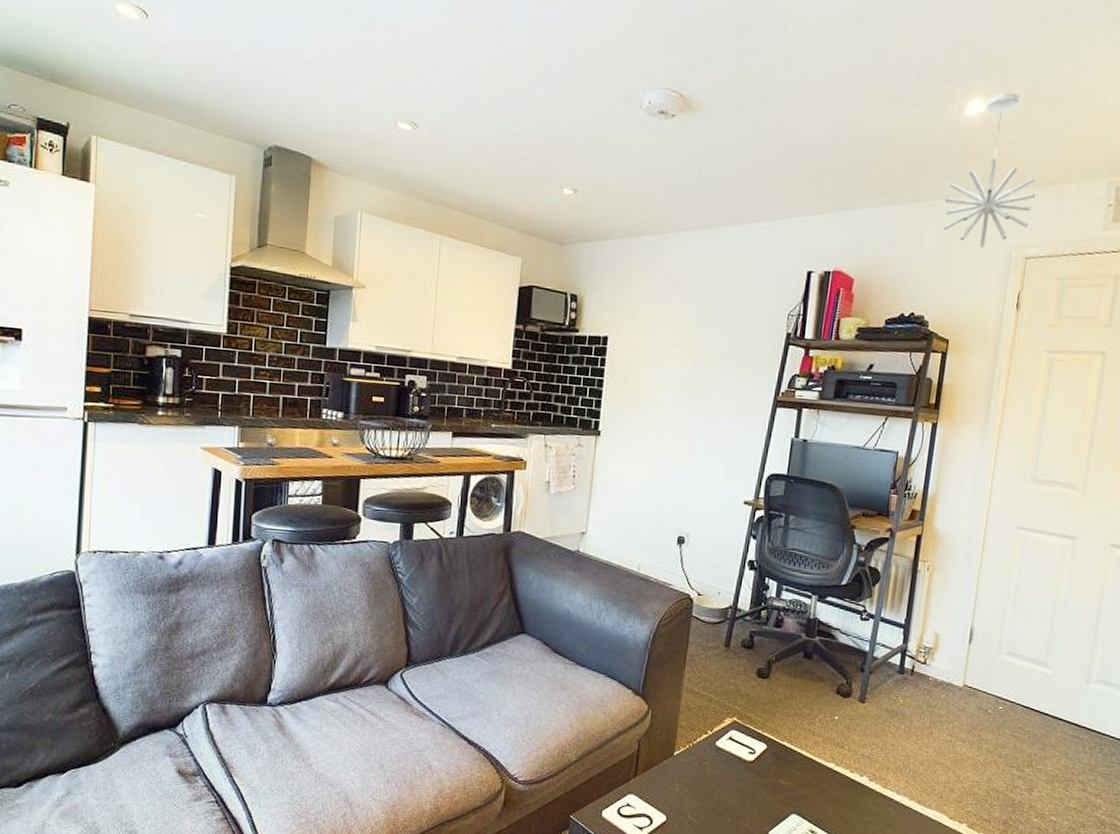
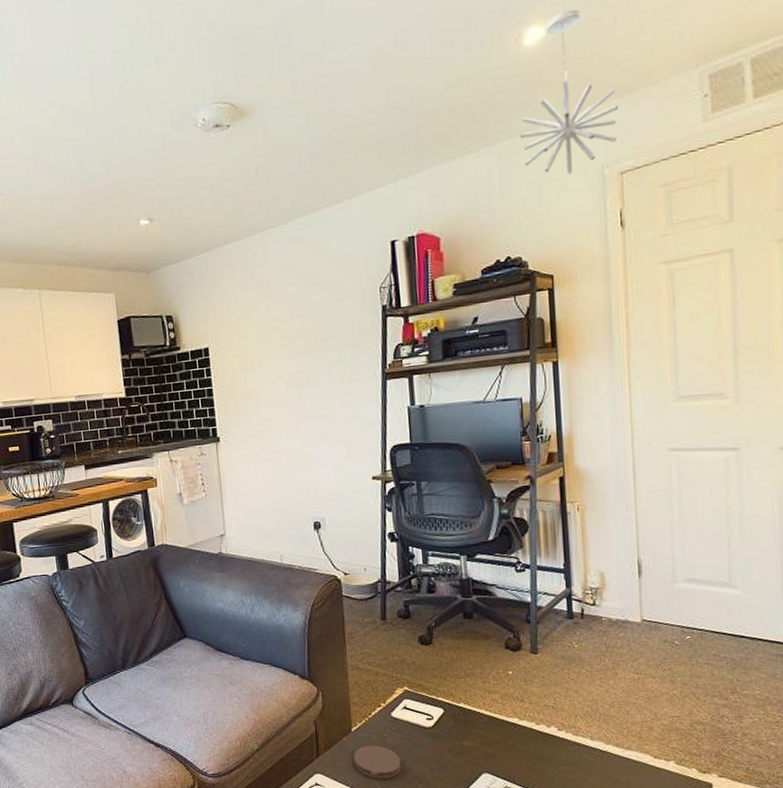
coaster: none [669,771,716,808] -> present [353,745,401,779]

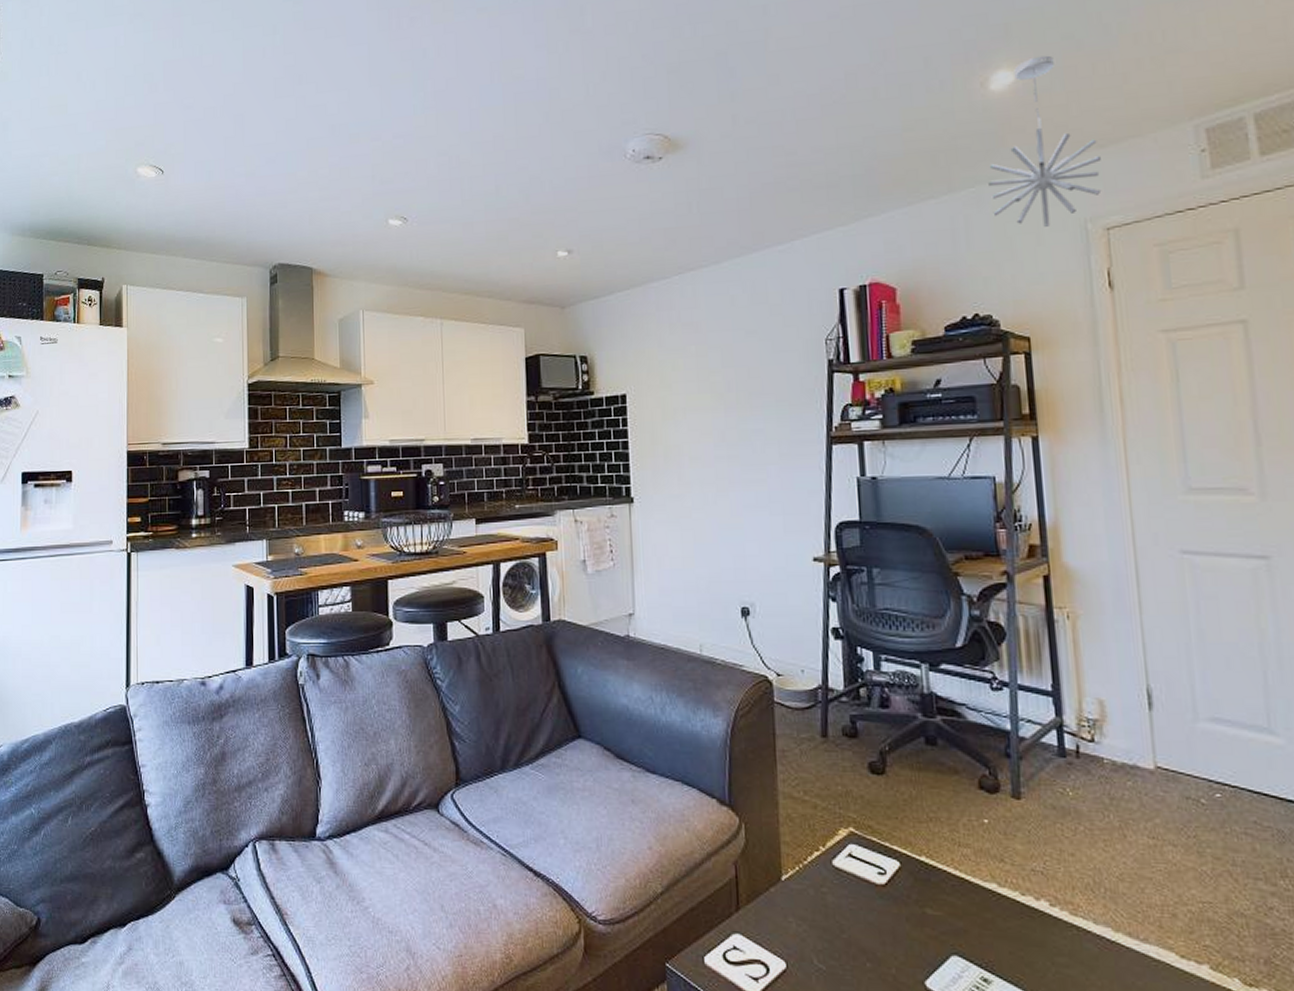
coaster: present [353,745,401,779] -> none [783,901,844,950]

